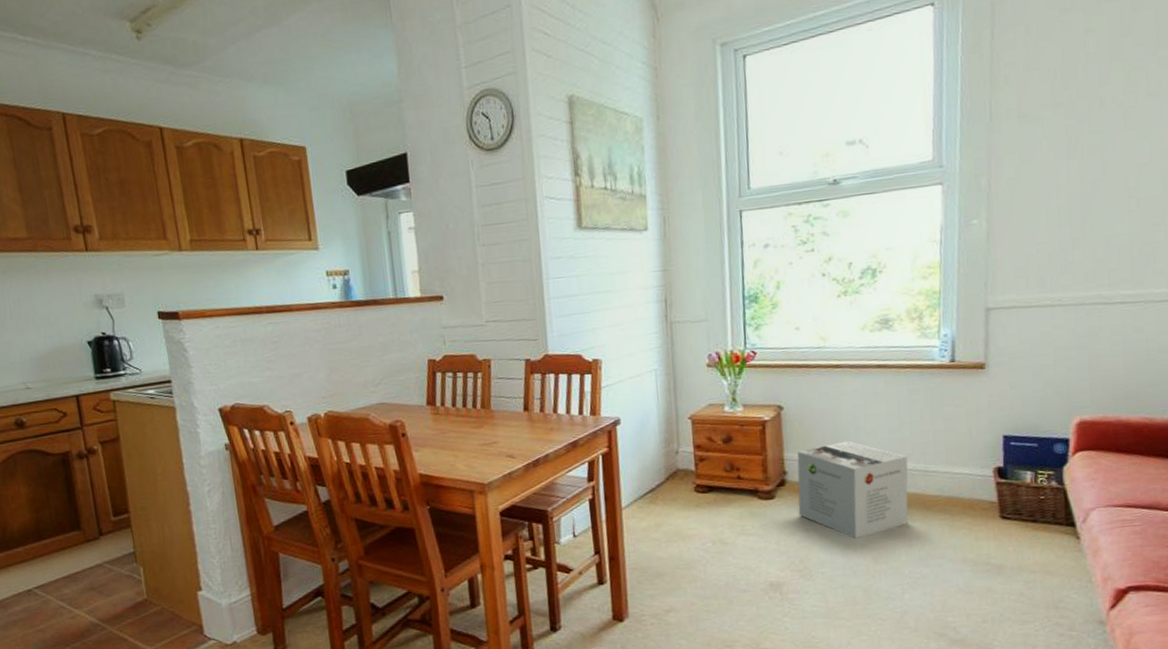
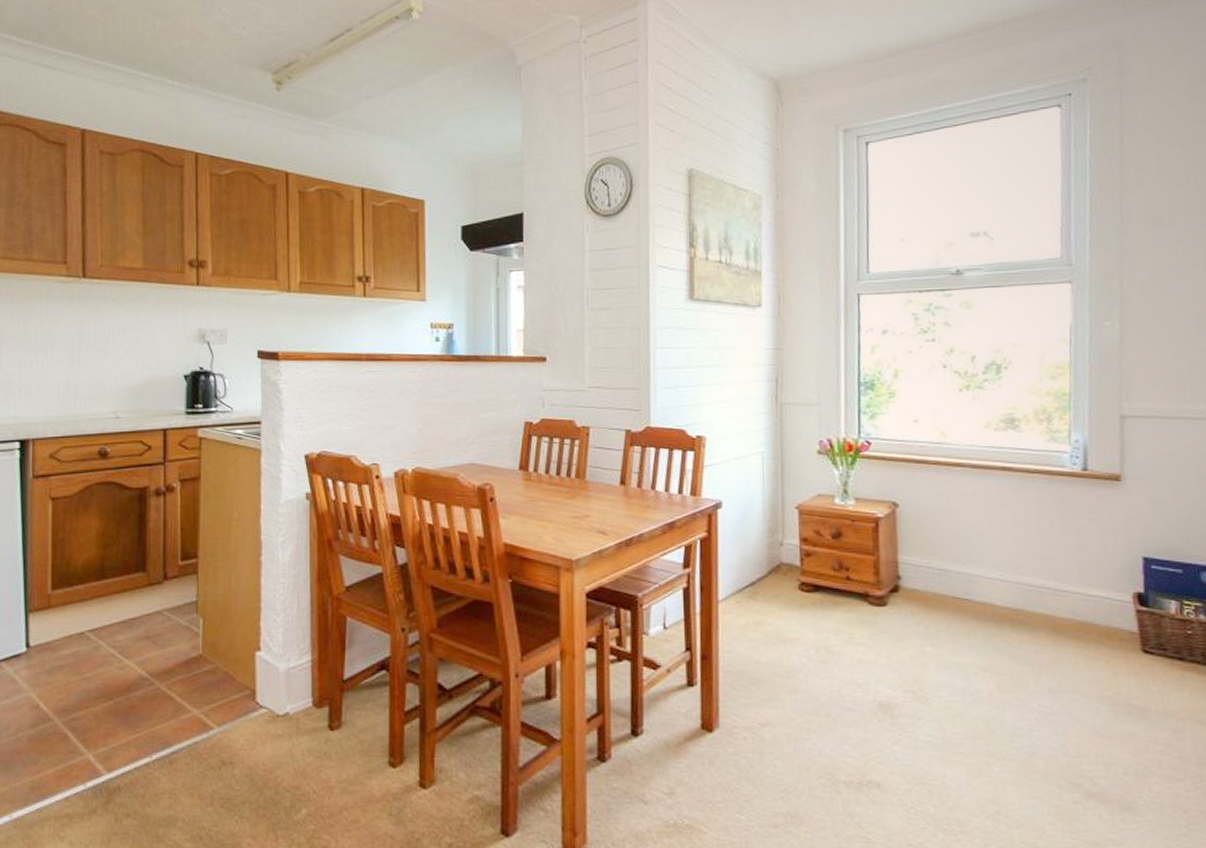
cardboard box: present [797,440,909,538] -> none [912,547,1037,660]

